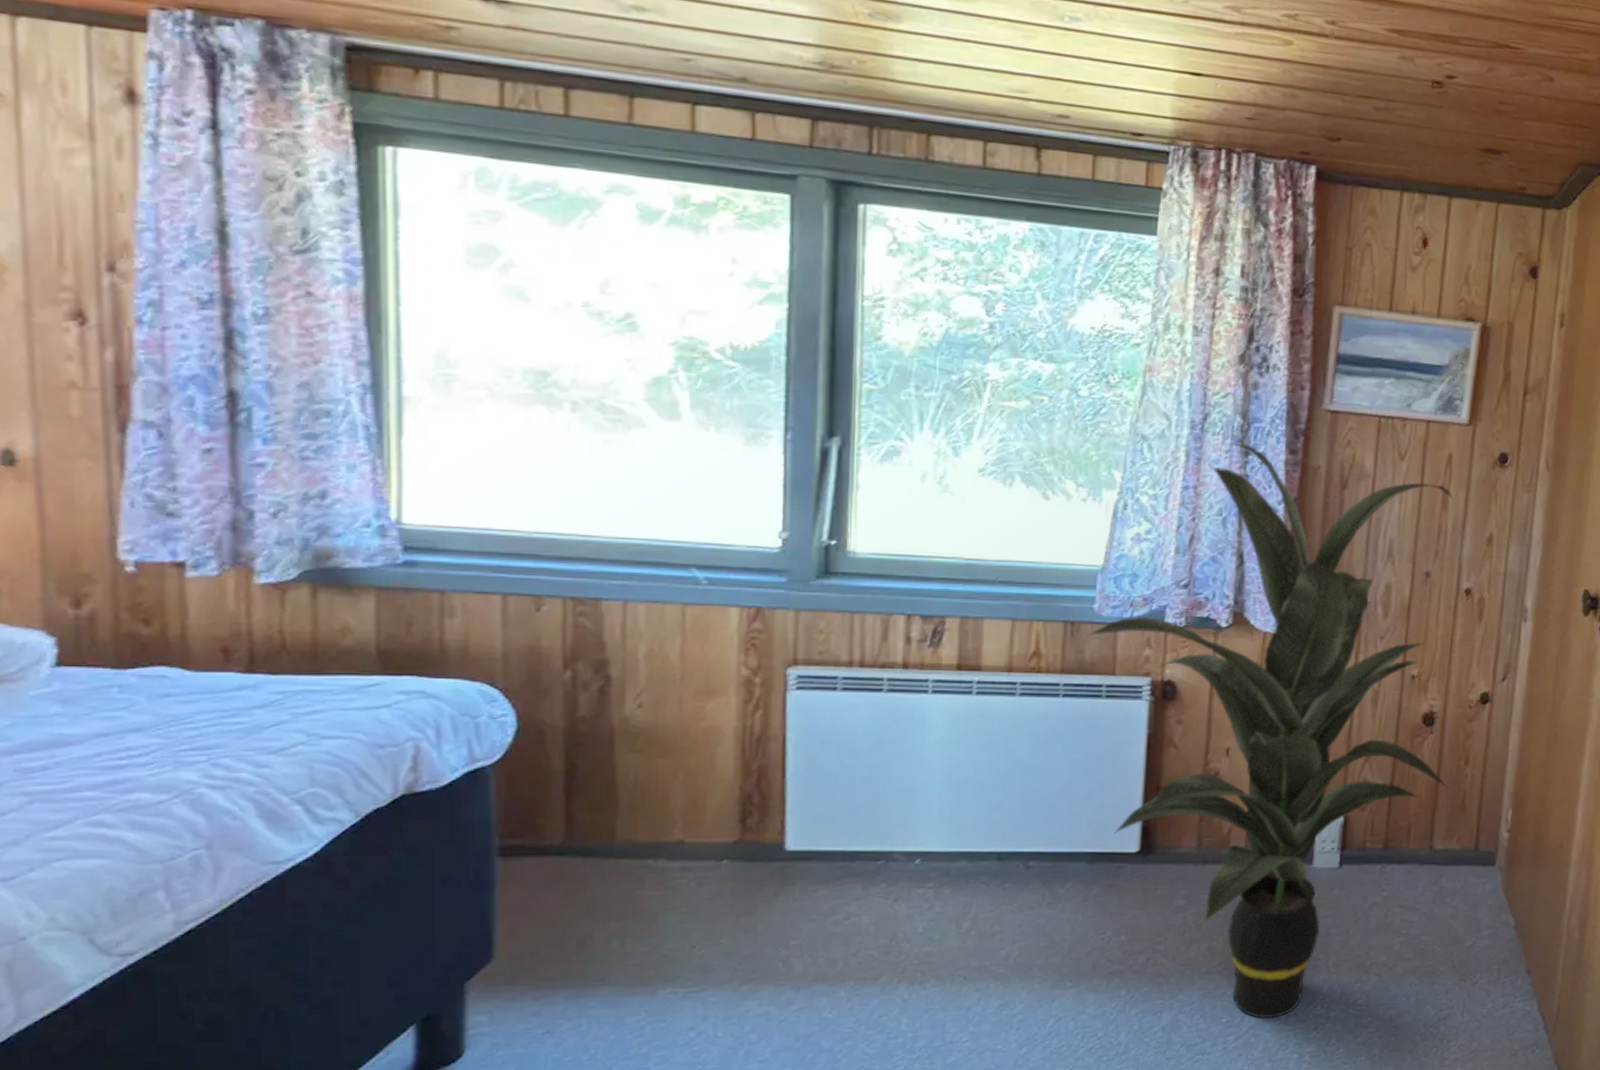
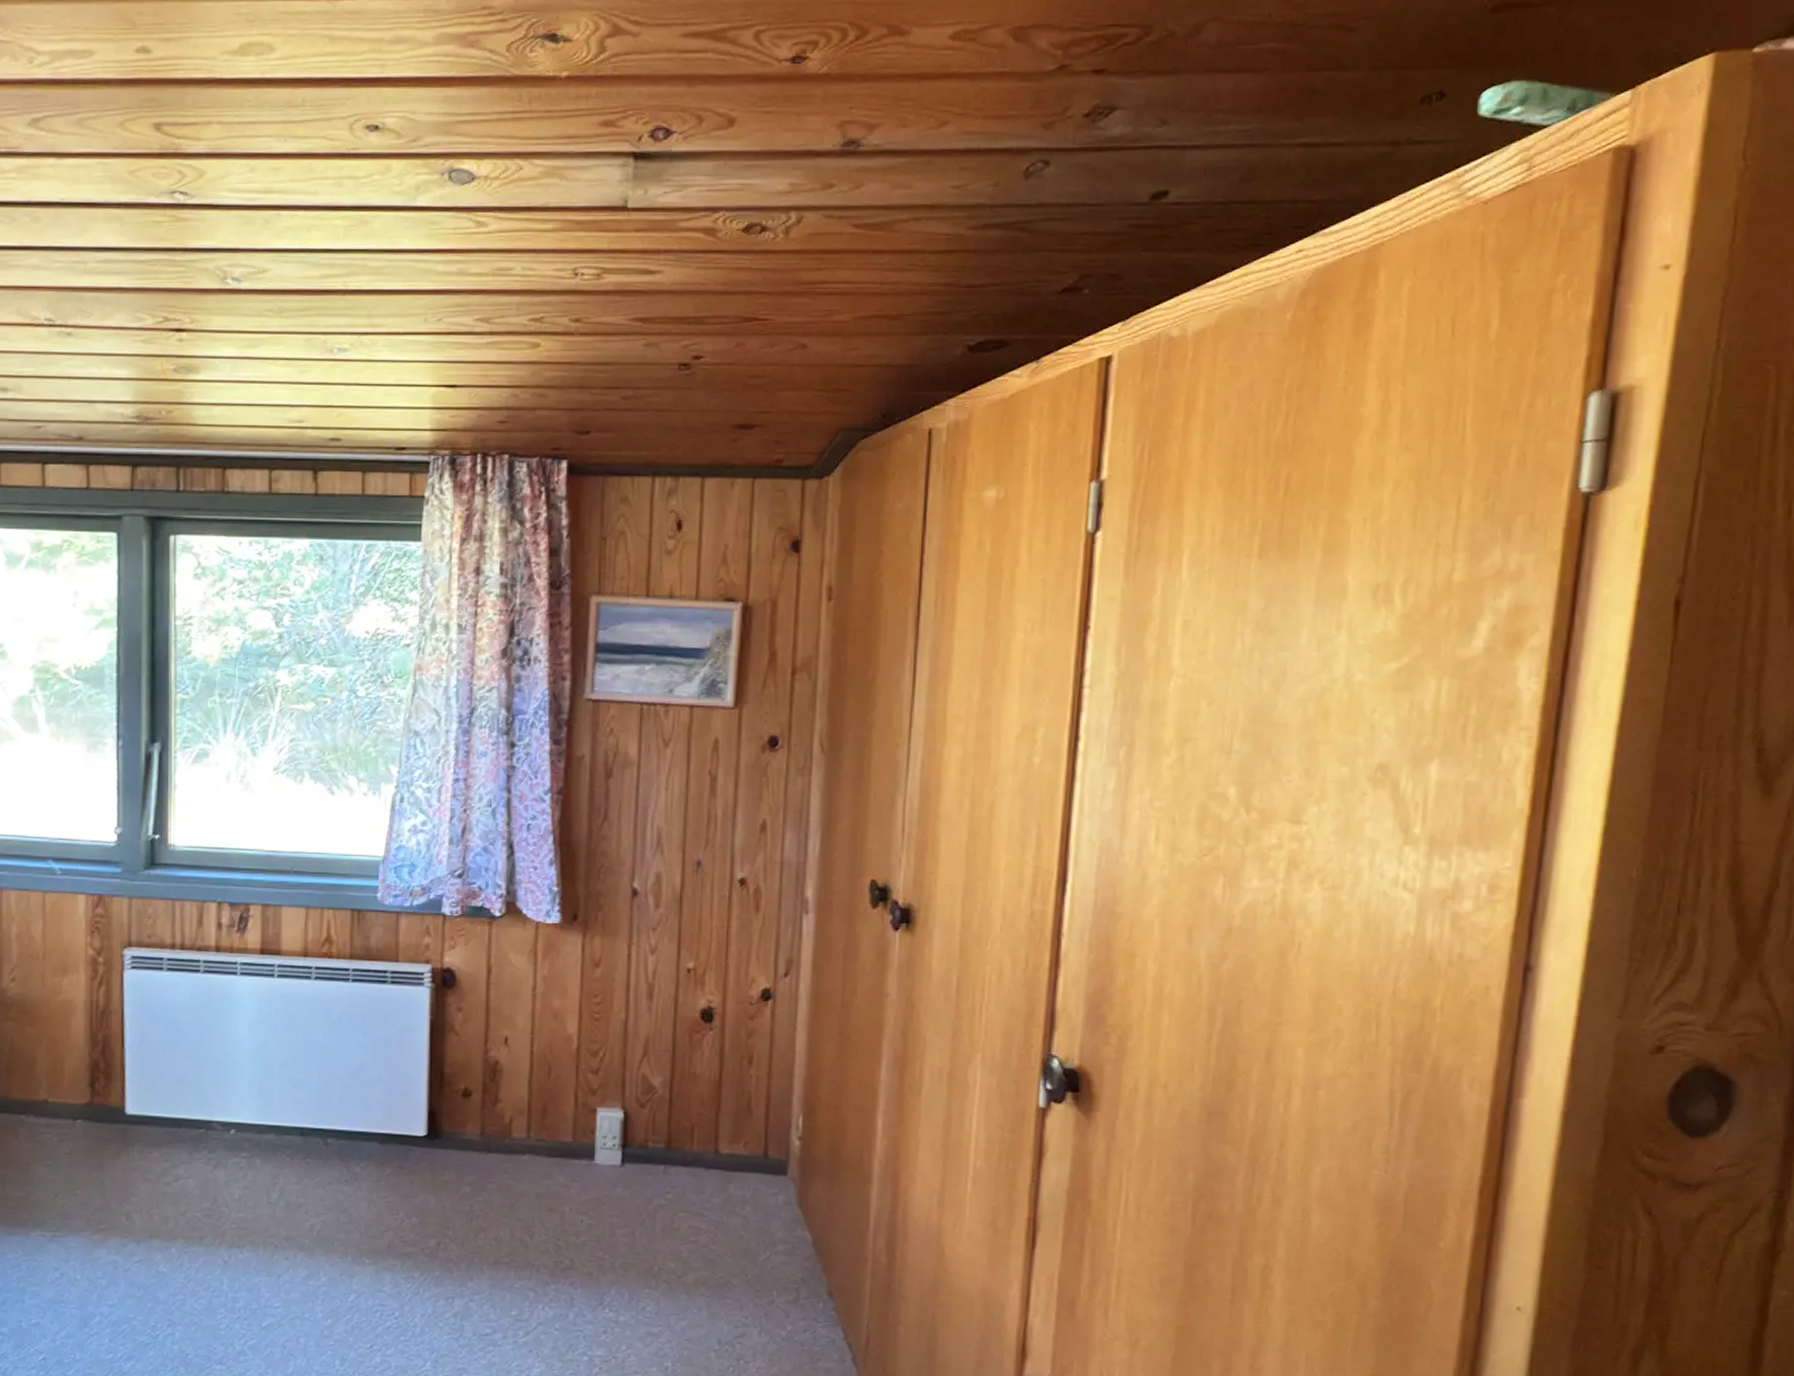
indoor plant: present [1087,442,1454,1019] -> none [372,734,733,1317]

